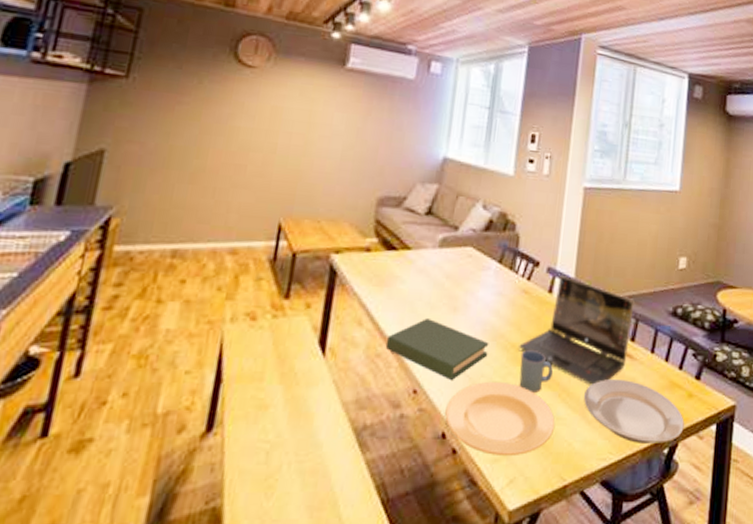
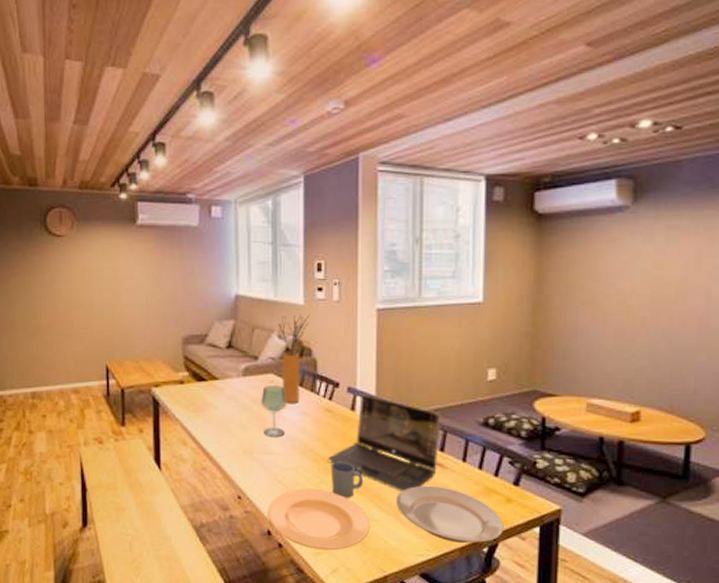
hardback book: present [385,319,489,380] -> none [209,438,300,488]
wine glass: none [453,259,484,321] -> present [261,385,288,438]
vase: none [480,185,519,283] -> present [278,314,310,404]

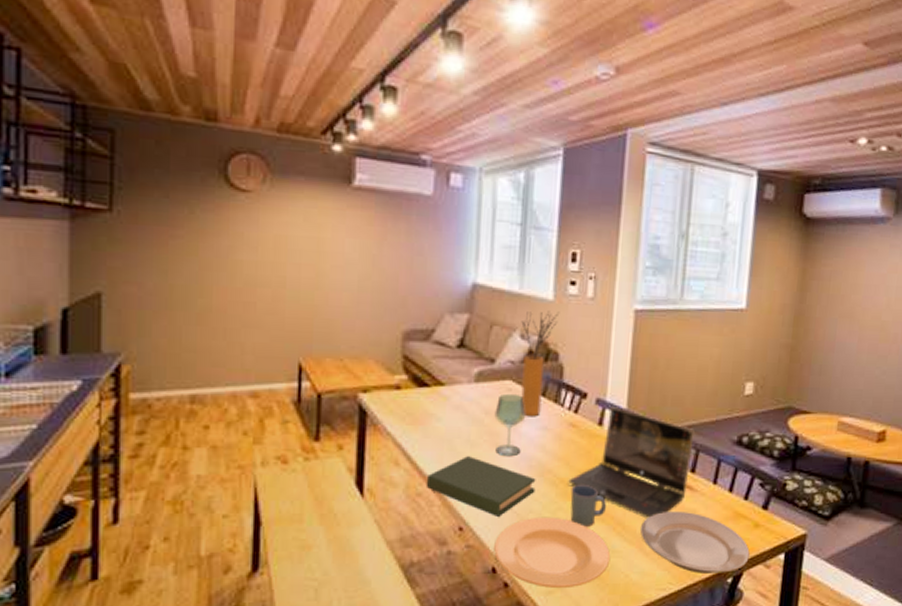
hardback book: none [209,438,300,488] -> present [425,456,536,516]

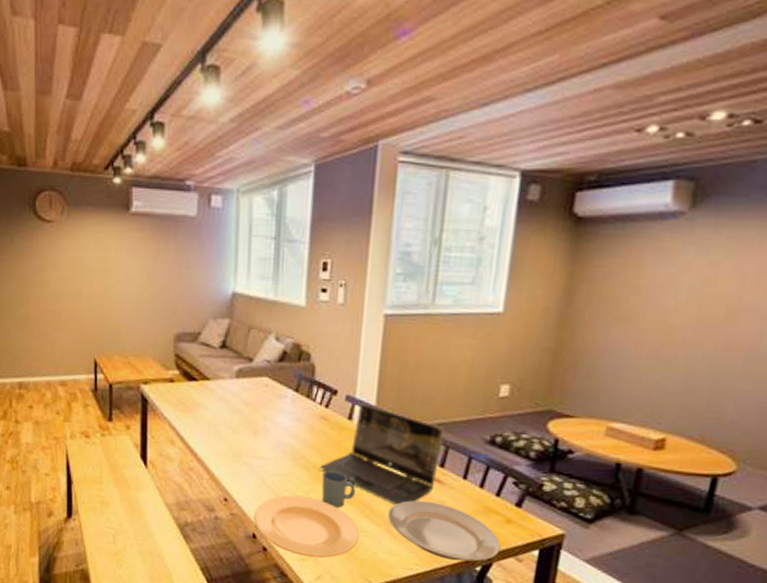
hardback book: present [425,456,536,516] -> none [196,440,290,492]
wine glass: present [494,393,526,457] -> none [253,388,281,443]
vase: present [521,311,560,417] -> none [276,316,312,410]

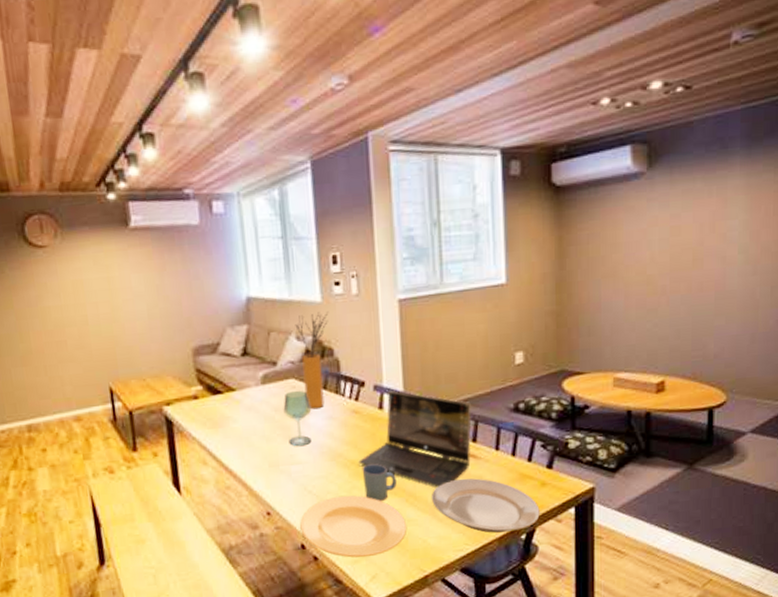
wine glass: none [253,388,281,443] -> present [283,390,312,447]
vase: none [276,316,312,410] -> present [295,311,329,410]

